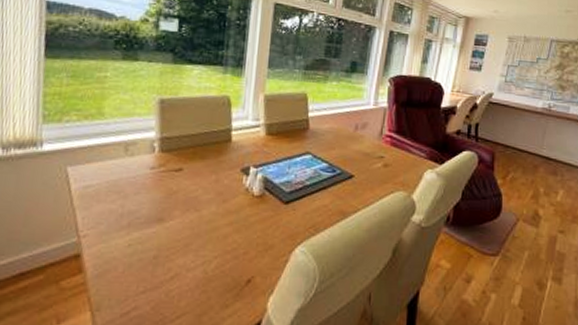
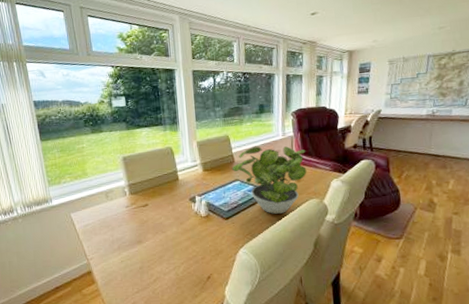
potted plant: none [304,113,400,205] -> present [232,146,307,214]

